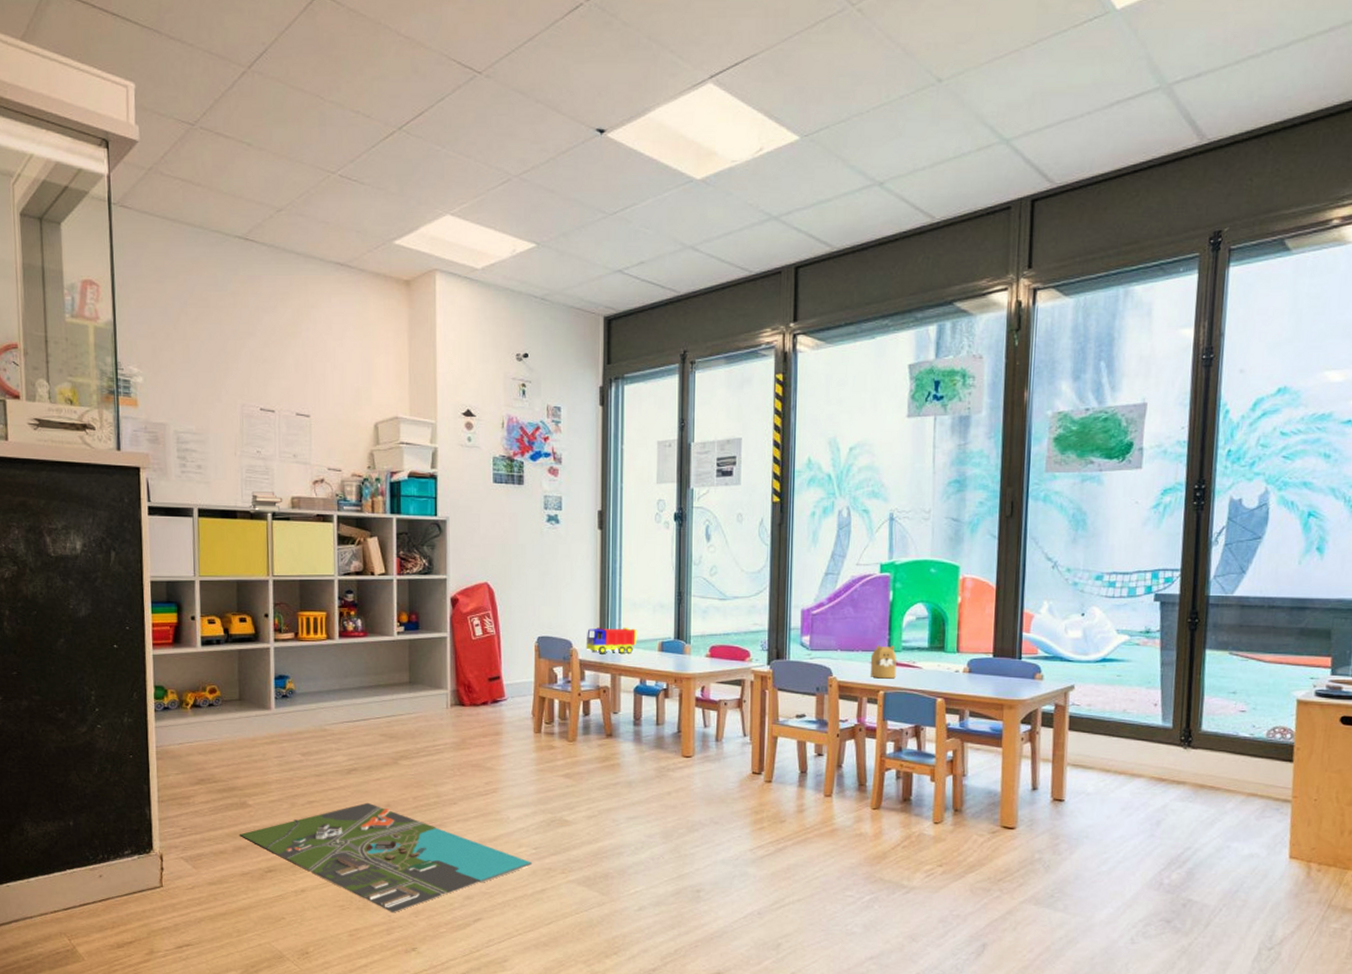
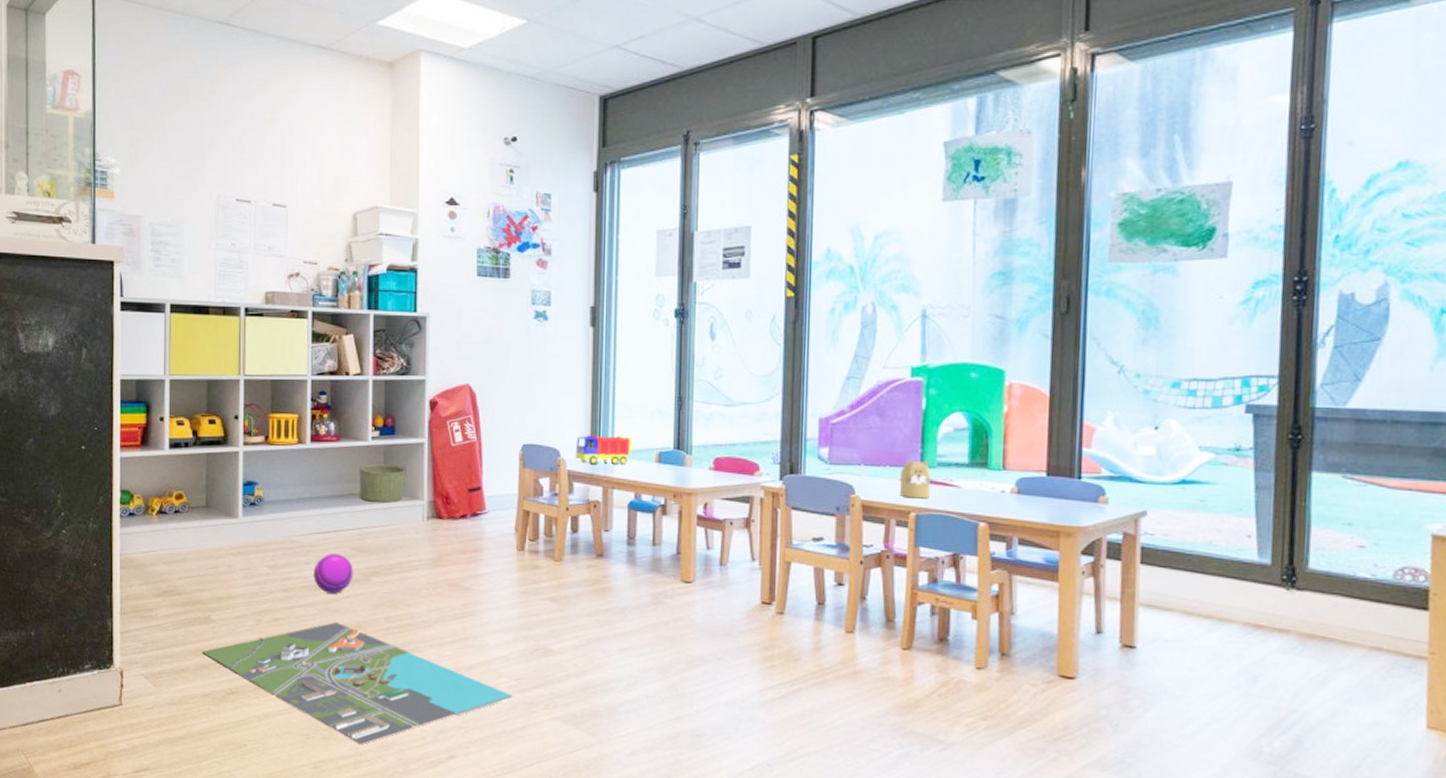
books: present [249,491,283,515] -> none [222,286,257,311]
ball: none [345,740,383,777] -> present [313,553,353,594]
basket: none [385,656,430,693] -> present [359,462,406,504]

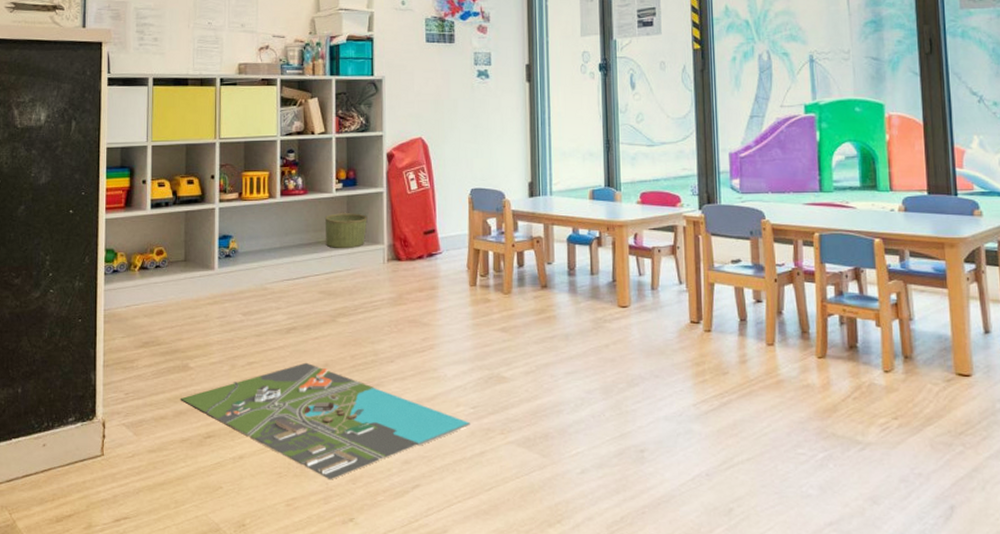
ball: present [313,553,353,594] -> none [284,298,321,336]
toy truck: present [575,434,632,465] -> none [518,176,568,204]
toy animal: present [899,460,932,499] -> none [802,186,831,220]

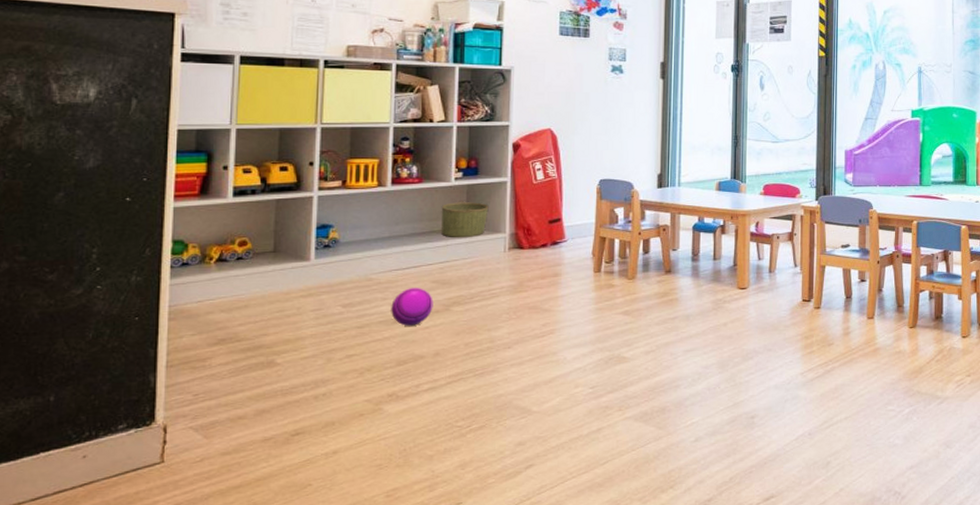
play mat: present [181,362,470,480] -> none [264,352,588,468]
ball: none [284,298,321,336] -> present [391,288,433,326]

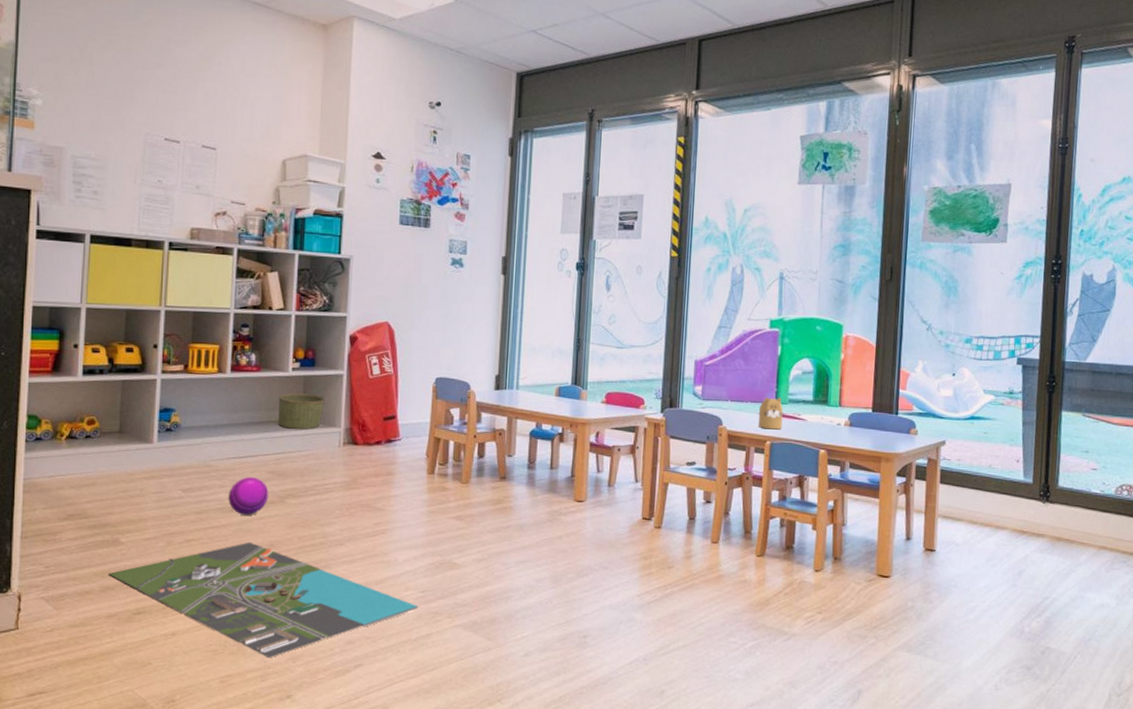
play mat: none [264,352,588,468] -> present [109,542,418,658]
toy animal: none [905,180,928,210] -> present [758,397,784,430]

